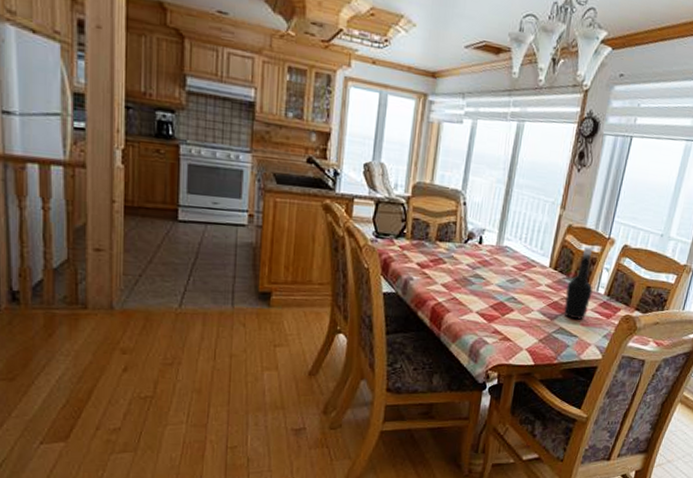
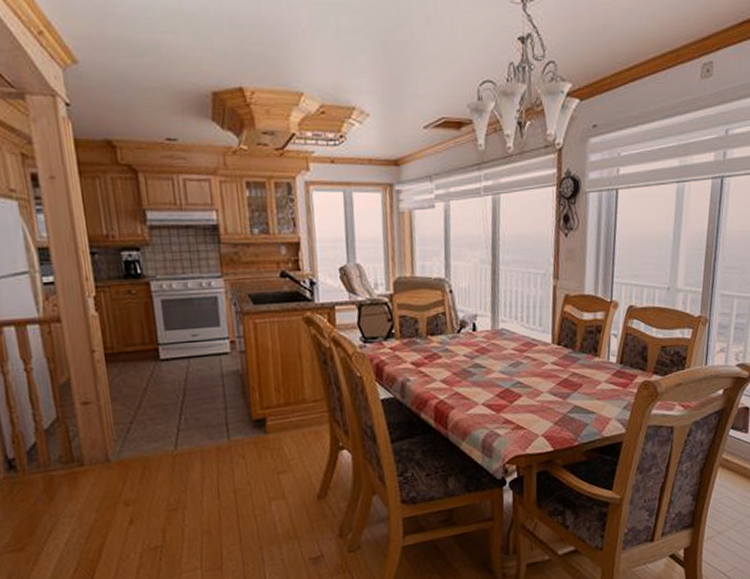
bottle: present [563,246,593,320] -> none [573,314,604,395]

